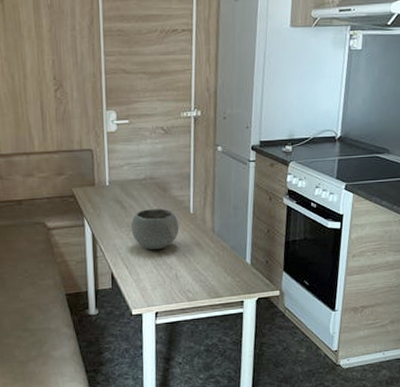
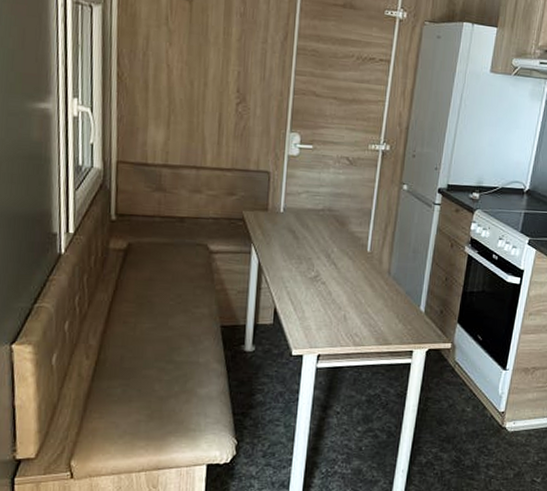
bowl: present [131,208,179,250] -> none [301,242,354,288]

